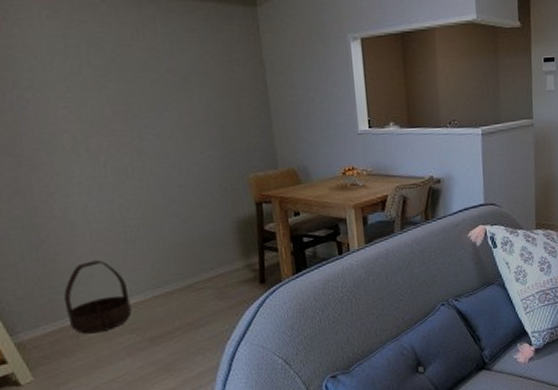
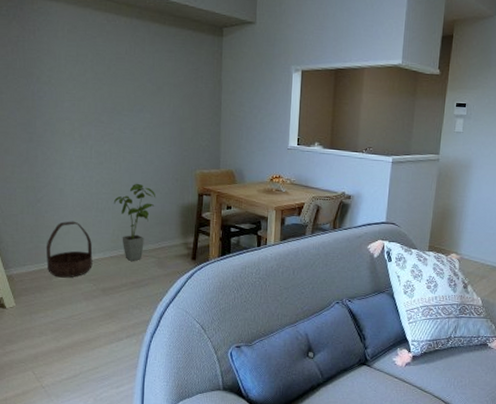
house plant: none [146,200,203,298] -> present [113,183,156,261]

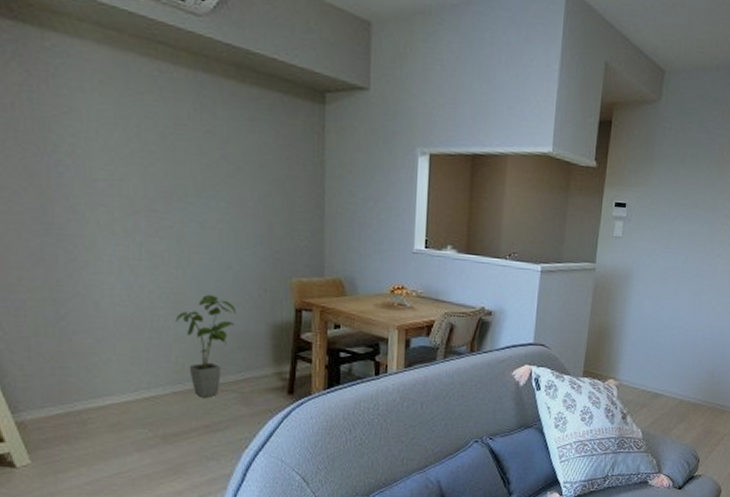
basket: present [46,221,93,278] -> none [75,345,147,423]

